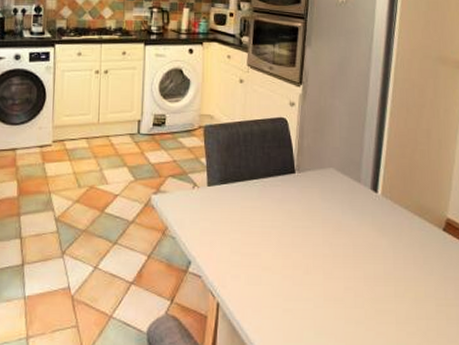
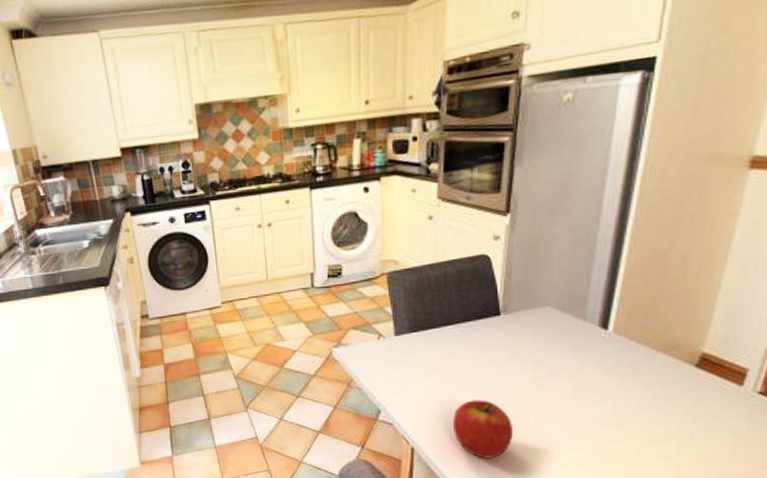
apple: none [255,254,305,315] -> present [453,400,513,458]

